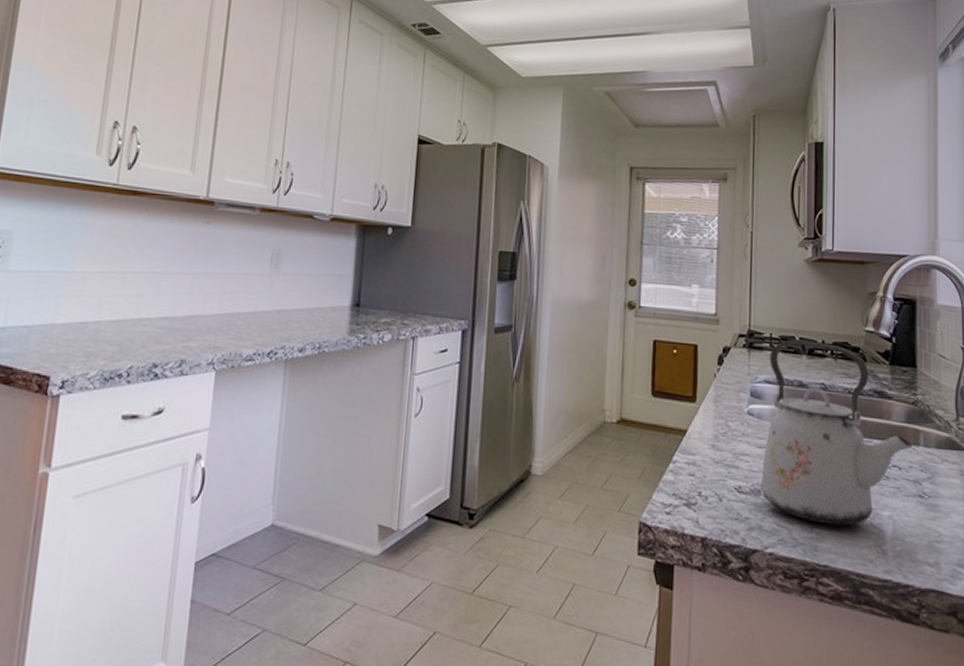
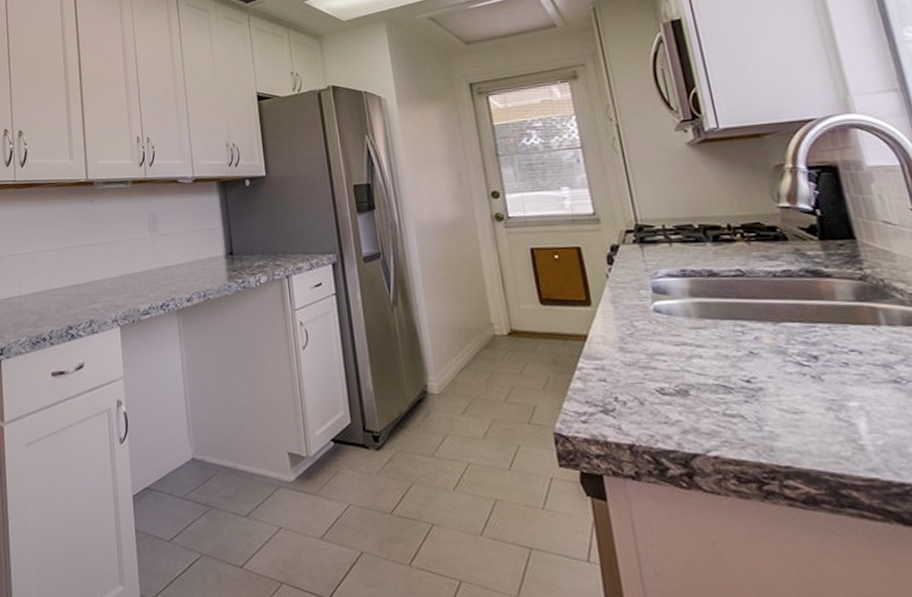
kettle: present [761,339,912,526] -> none [666,226,871,422]

